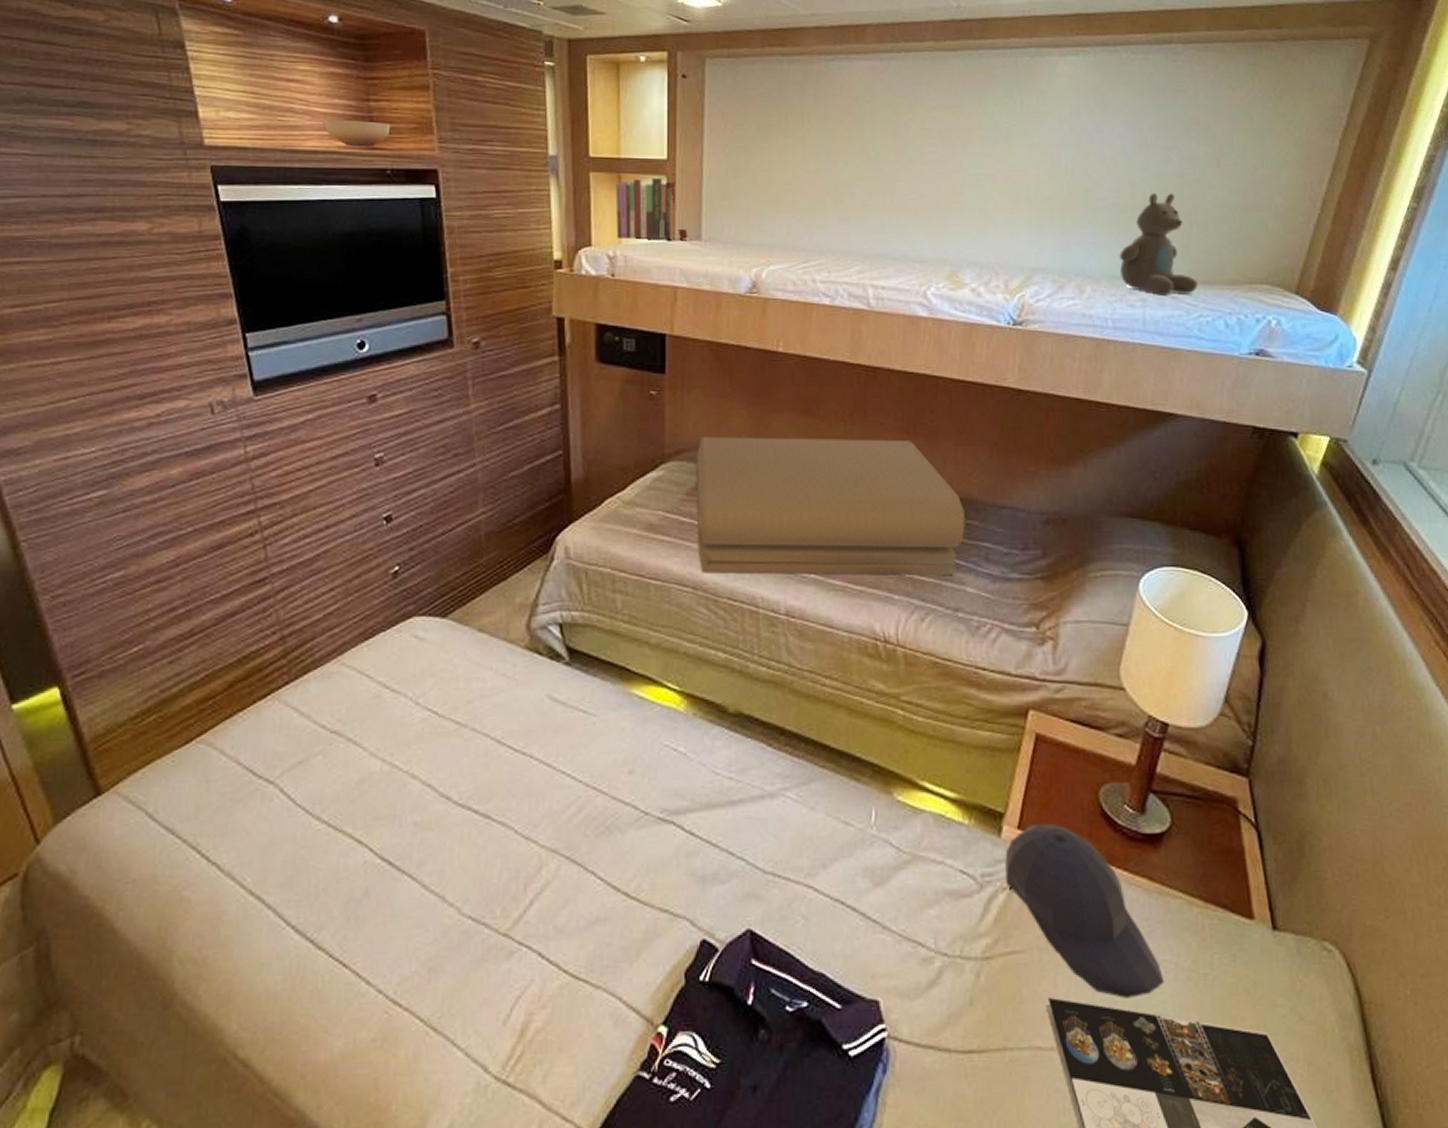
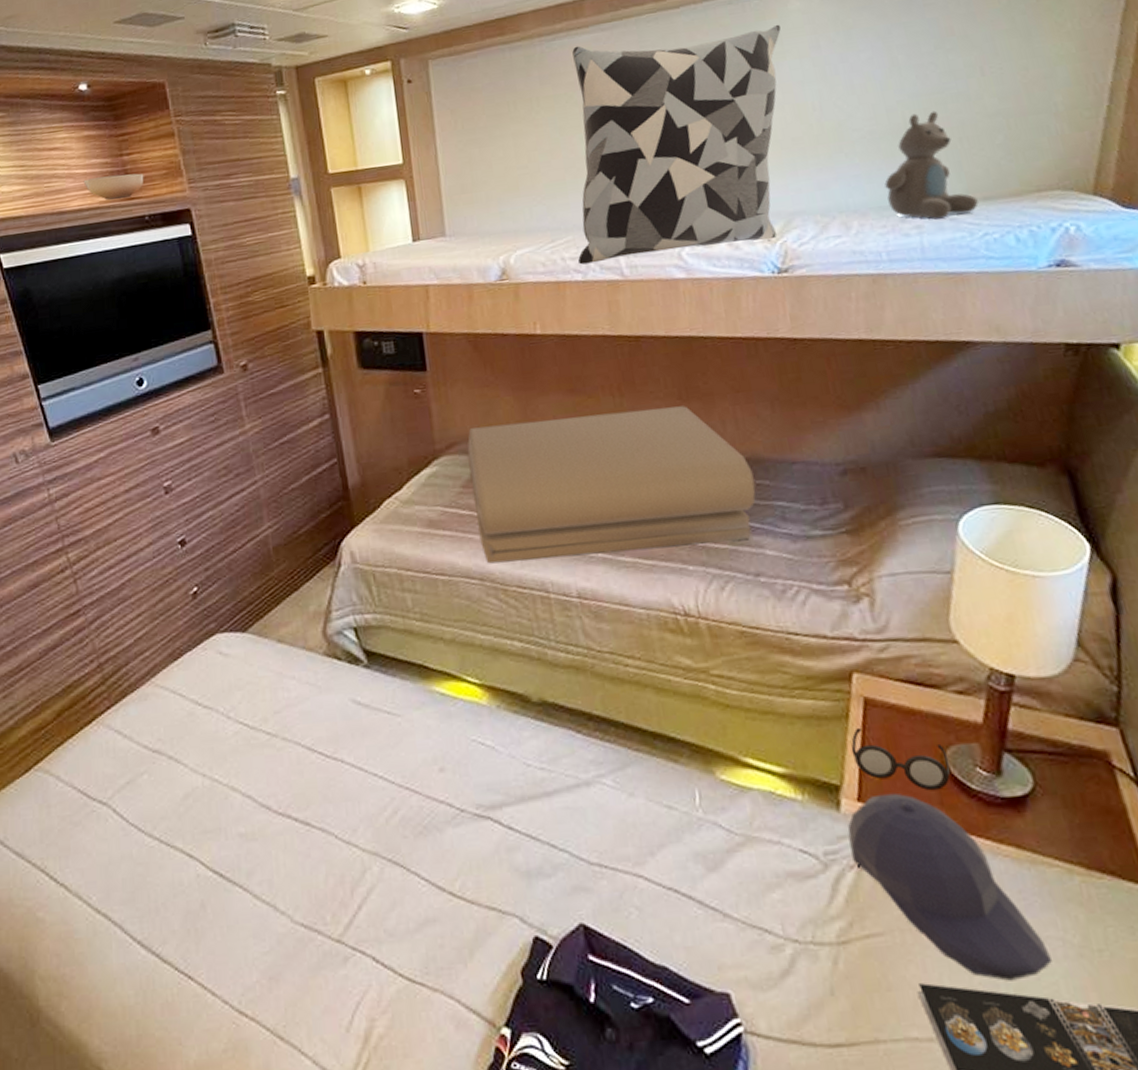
books: present [615,178,688,240] -> none [356,183,433,247]
pillow: none [827,71,1047,292] -> present [572,24,781,265]
sunglasses: none [1018,761,1103,824] -> present [851,727,951,791]

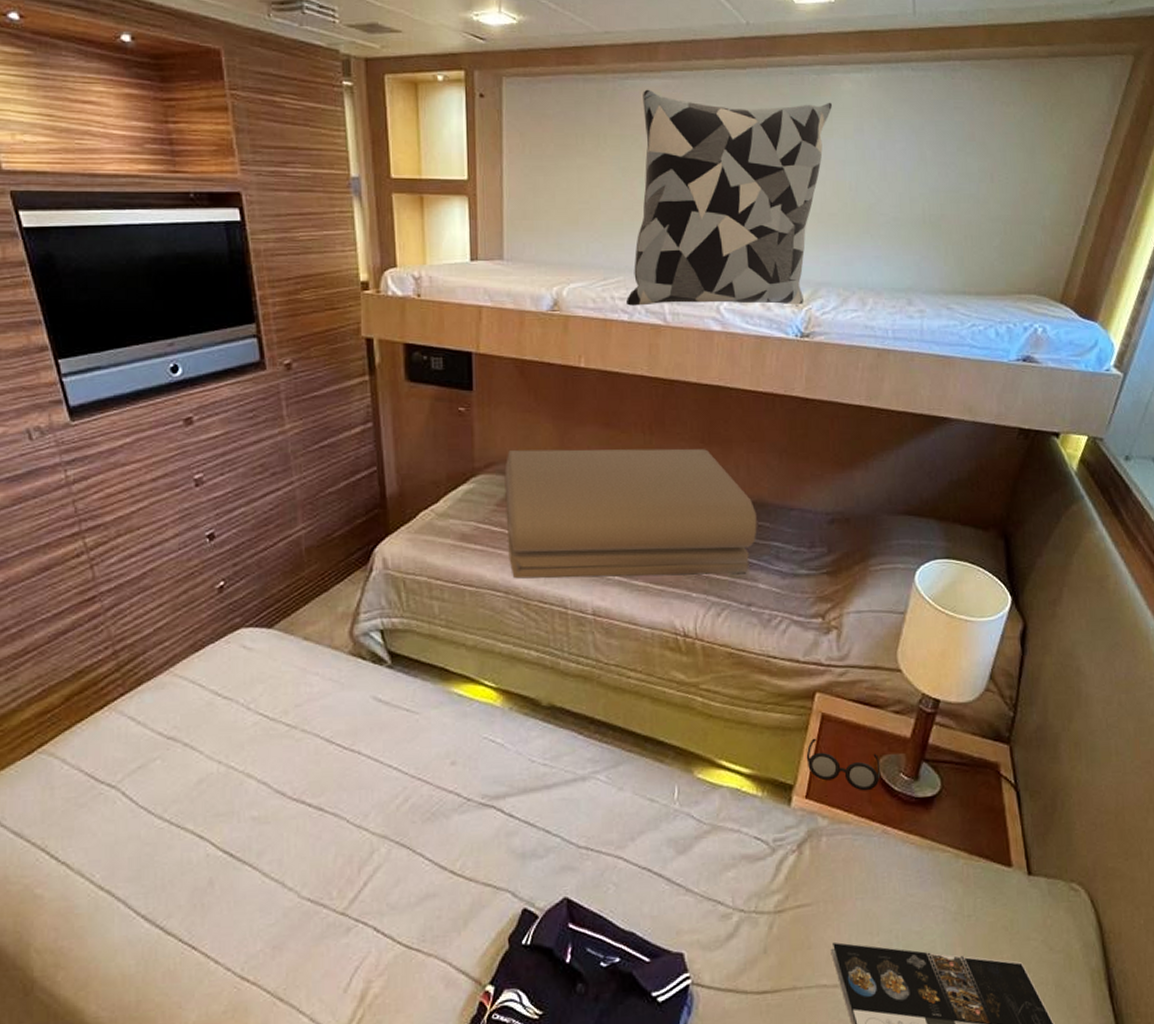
bowl: present [83,173,144,200] -> none [121,142,191,171]
baseball cap: present [847,793,1053,981] -> none [794,792,935,940]
stuffed animal: present [884,111,979,219] -> none [899,207,971,306]

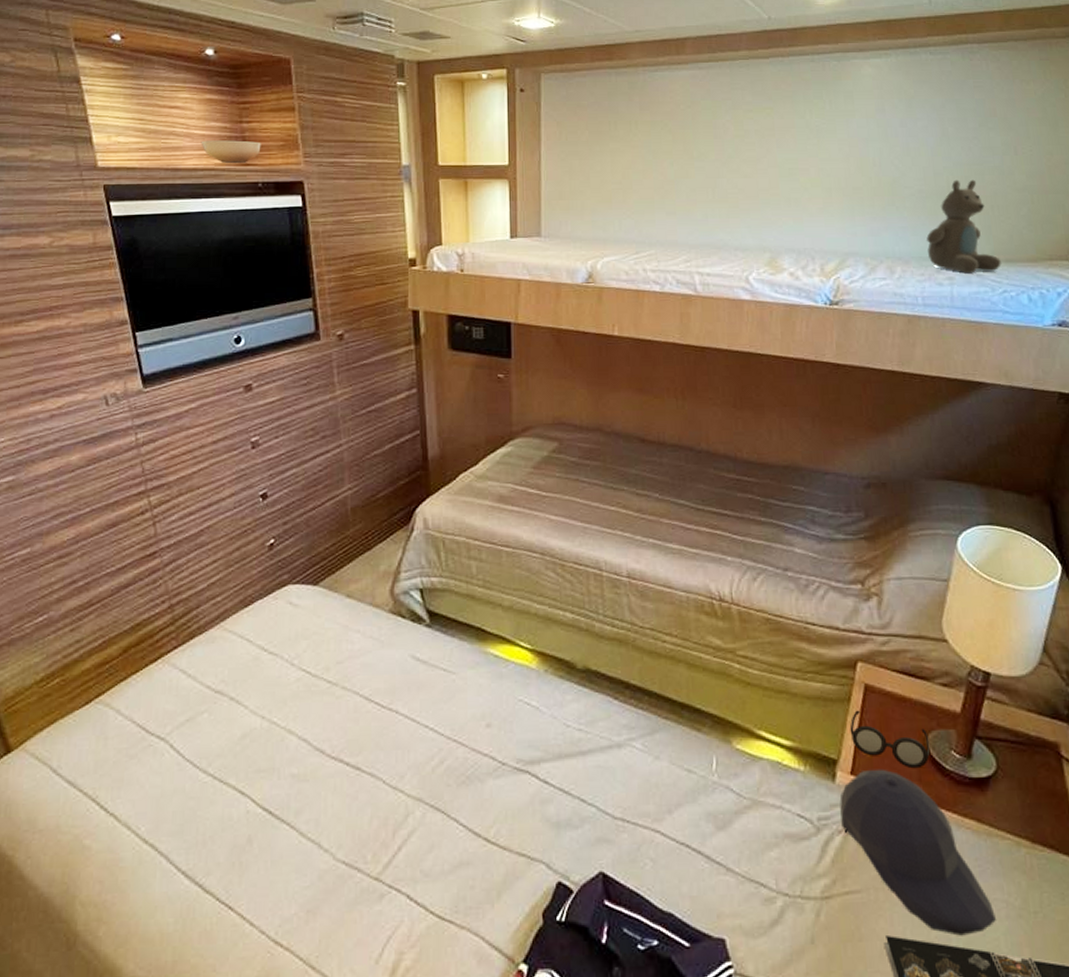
bowl: none [121,142,191,171] -> present [201,140,261,164]
towel: present [504,448,757,579] -> none [541,413,792,540]
pillow: present [625,89,832,306] -> none [657,79,853,277]
baseball cap: none [794,792,935,940] -> present [839,769,997,936]
stuffed animal: none [899,207,971,306] -> present [926,179,1001,274]

